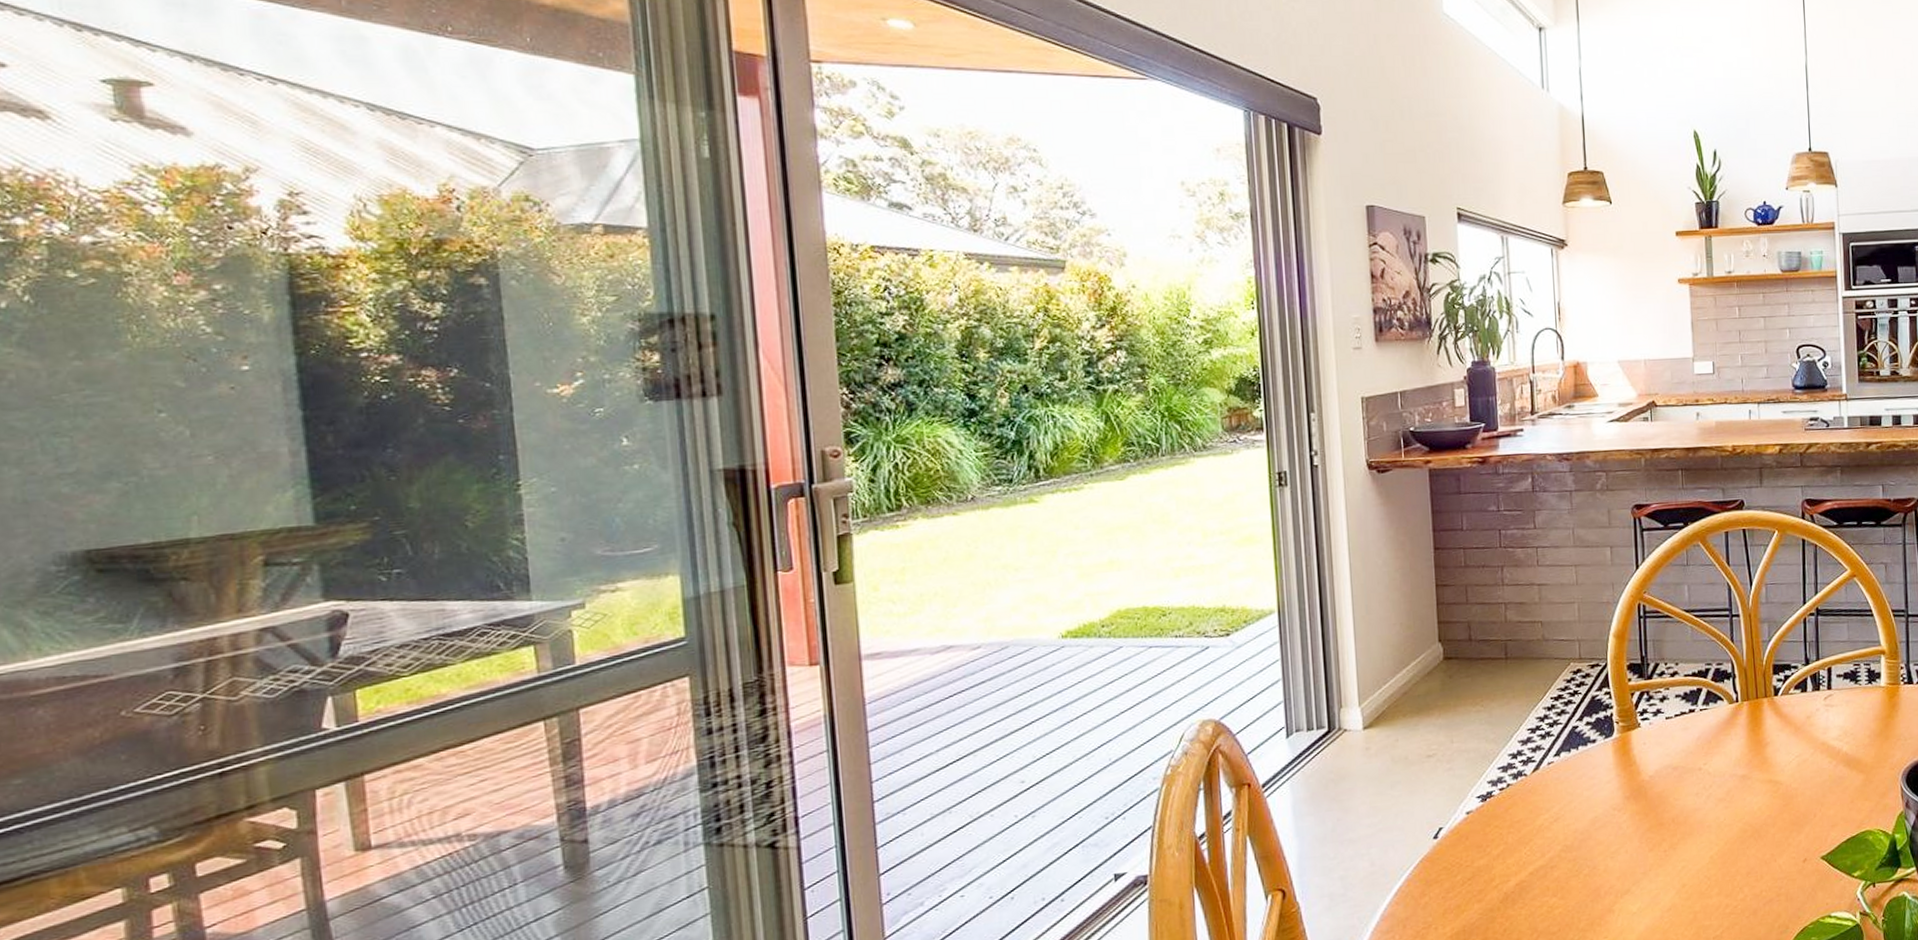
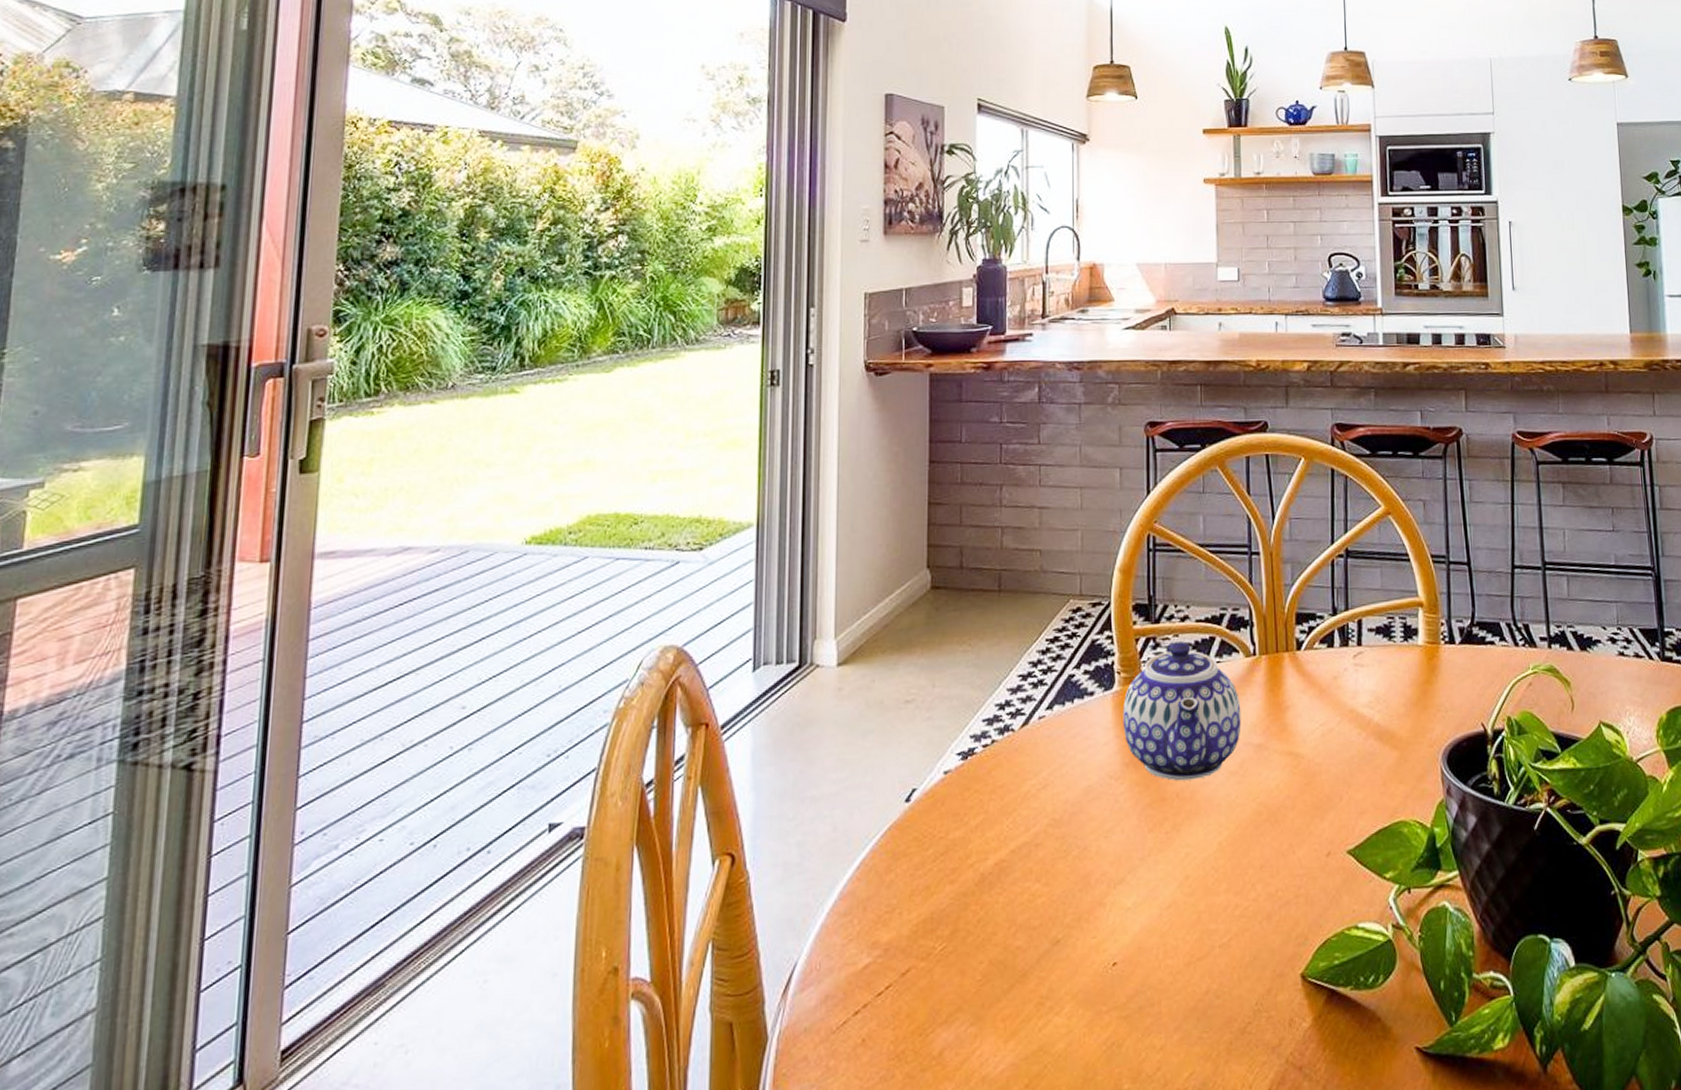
teapot: none [1622,693,1727,809] -> present [1123,641,1241,781]

